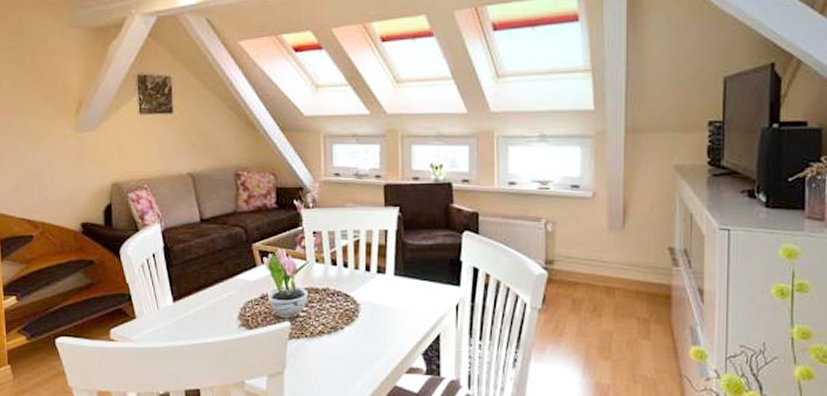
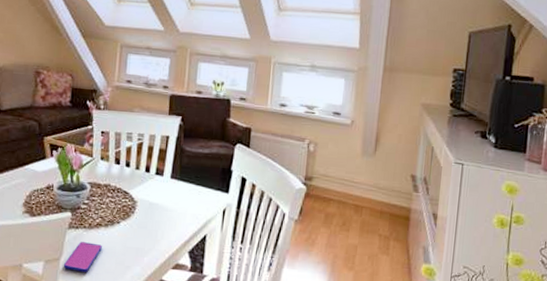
smartphone: none [288,352,327,384] -> present [63,242,102,272]

